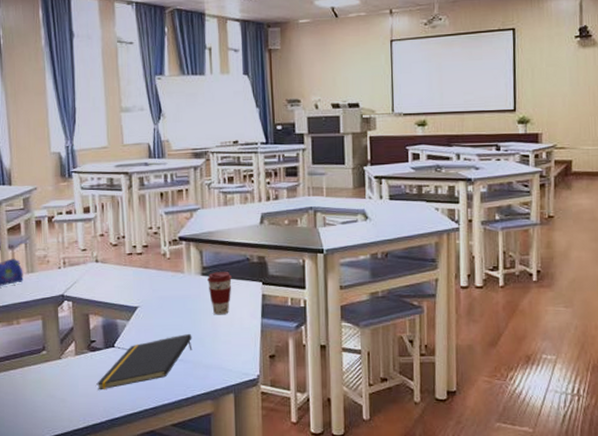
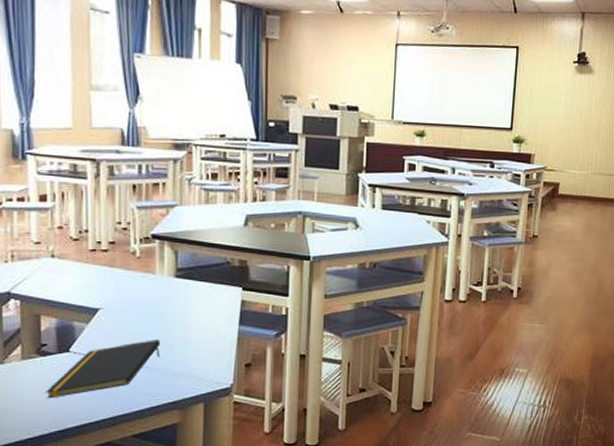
coffee cup: present [207,272,232,315] -> none [182,275,209,321]

